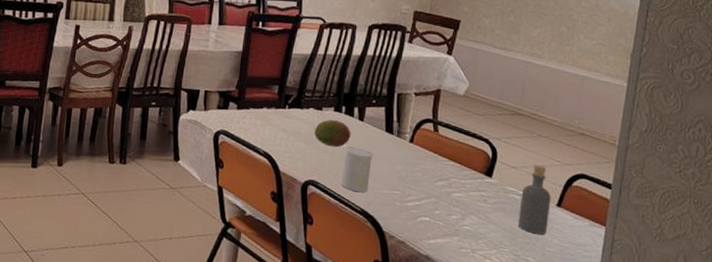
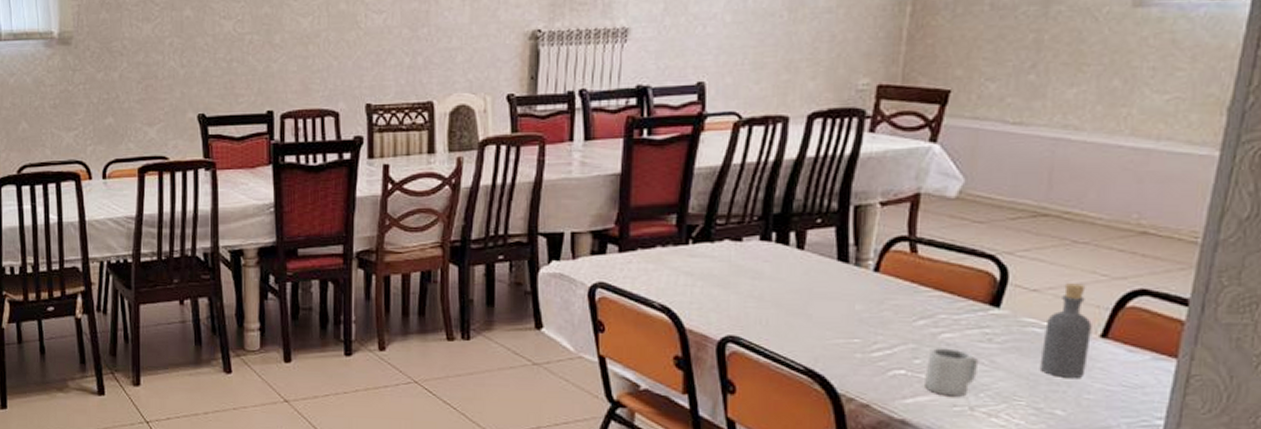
fruit: present [314,119,351,148] -> none [732,251,786,289]
cup: present [341,148,372,192] -> none [774,288,819,345]
cup: none [442,203,478,241] -> present [925,348,979,397]

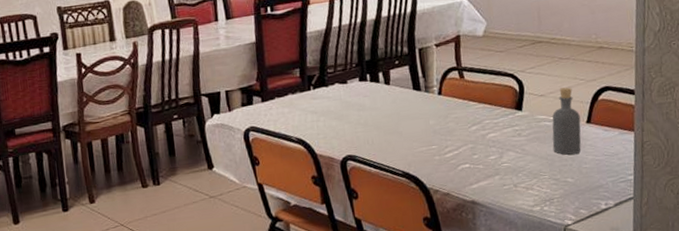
cup: present [925,348,979,397] -> none [482,144,515,179]

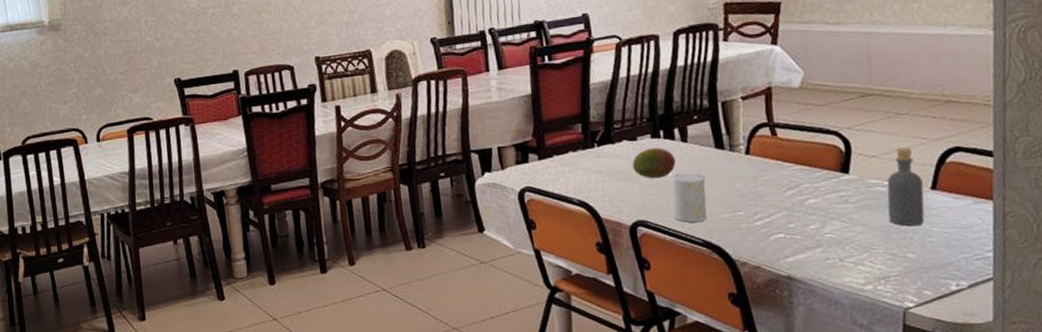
fruit: none [343,89,380,118] -> present [632,147,676,179]
cup: none [377,113,406,156] -> present [672,174,707,223]

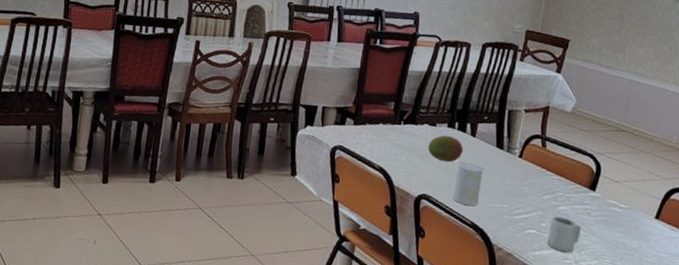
cup: none [799,211,841,252] -> present [547,216,582,253]
bottle: present [887,147,925,226] -> none [618,179,650,246]

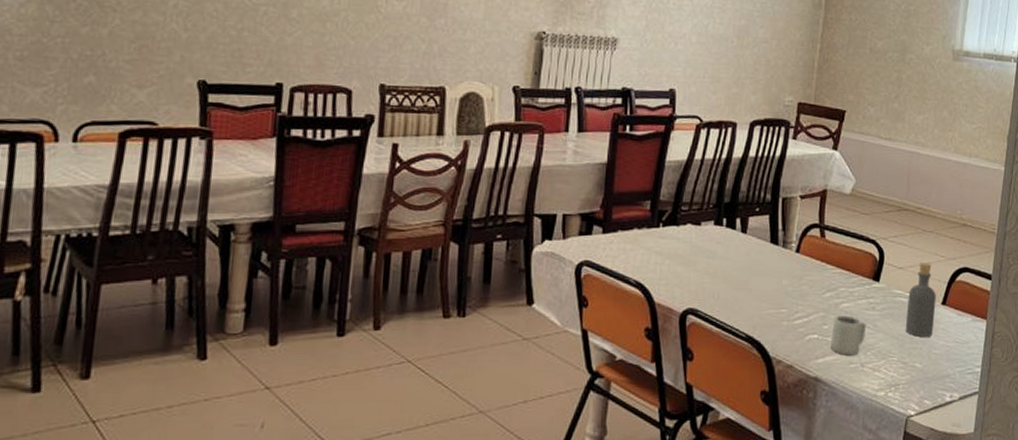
fruit: present [428,135,463,163] -> none [693,234,733,267]
cup: present [452,163,483,206] -> none [723,266,757,315]
bottle: none [618,179,650,246] -> present [905,263,936,337]

